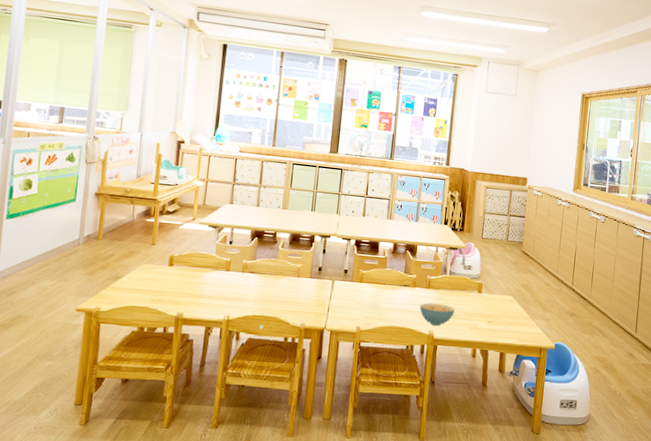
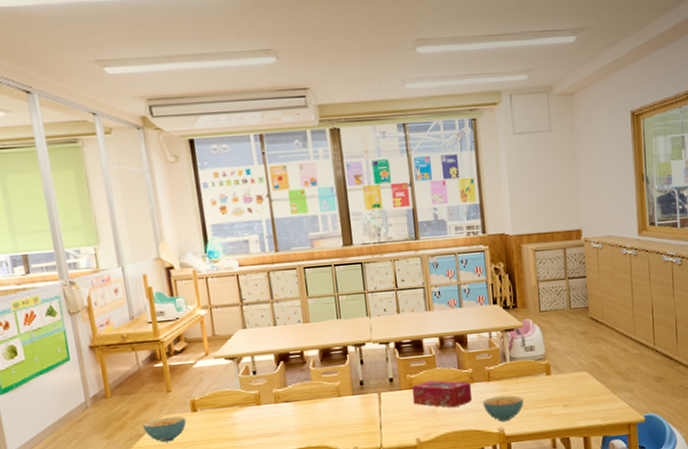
cereal bowl: none [122,266,162,288] -> present [142,416,187,443]
tissue box: none [360,278,413,306] -> present [412,380,473,408]

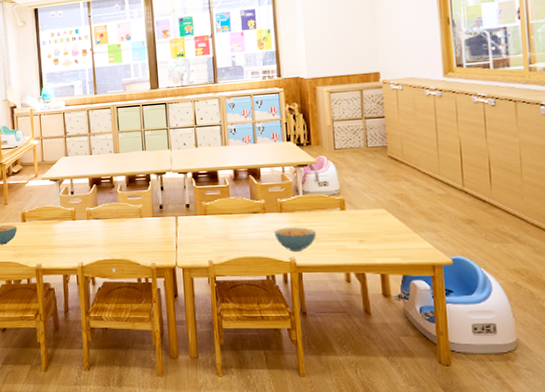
tissue box: present [412,380,473,408] -> none [206,208,264,235]

